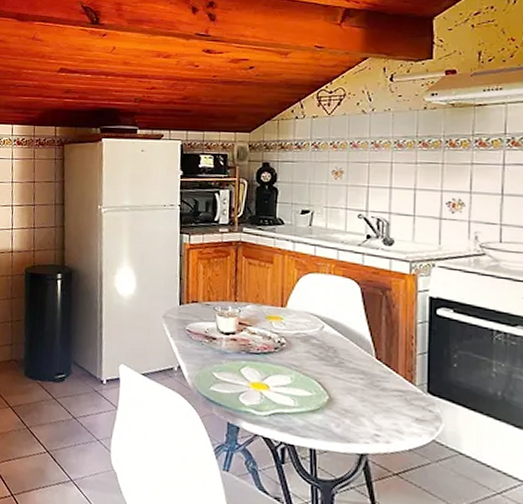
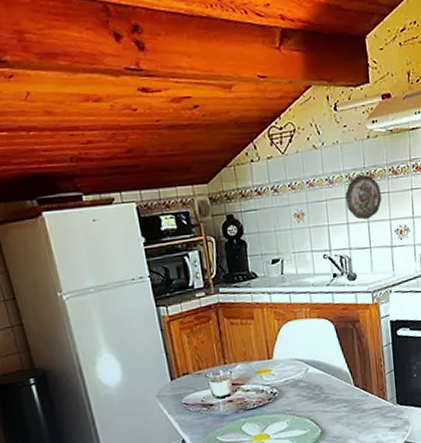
decorative plate: none [391,142,433,187] -> present [345,174,382,220]

